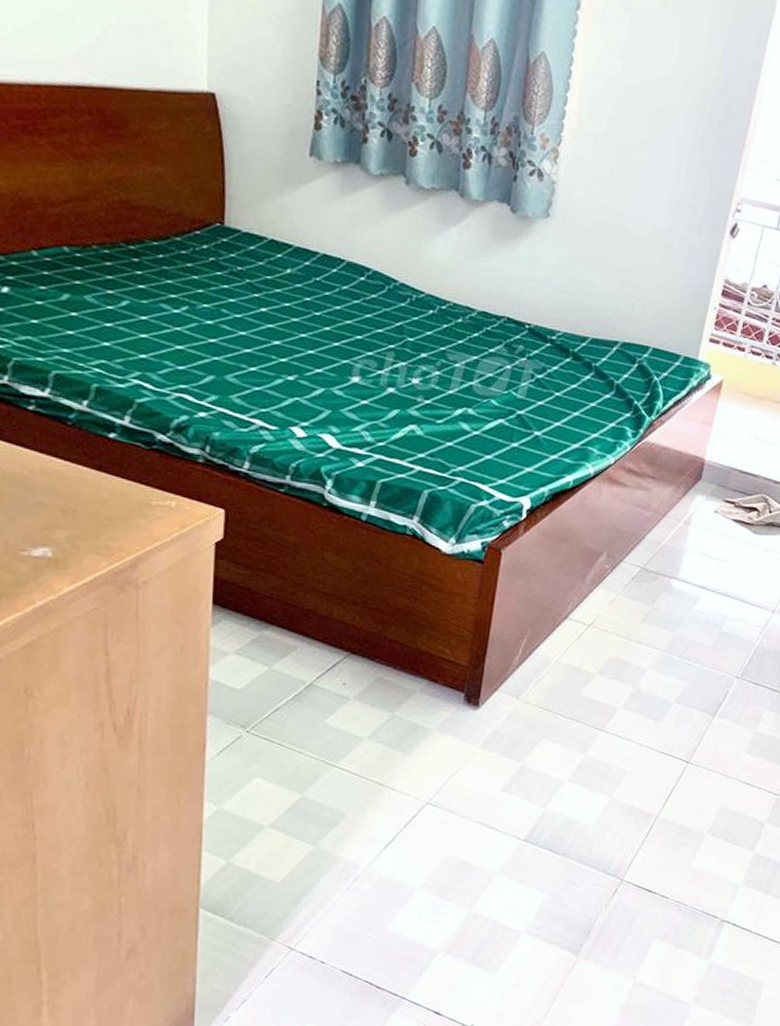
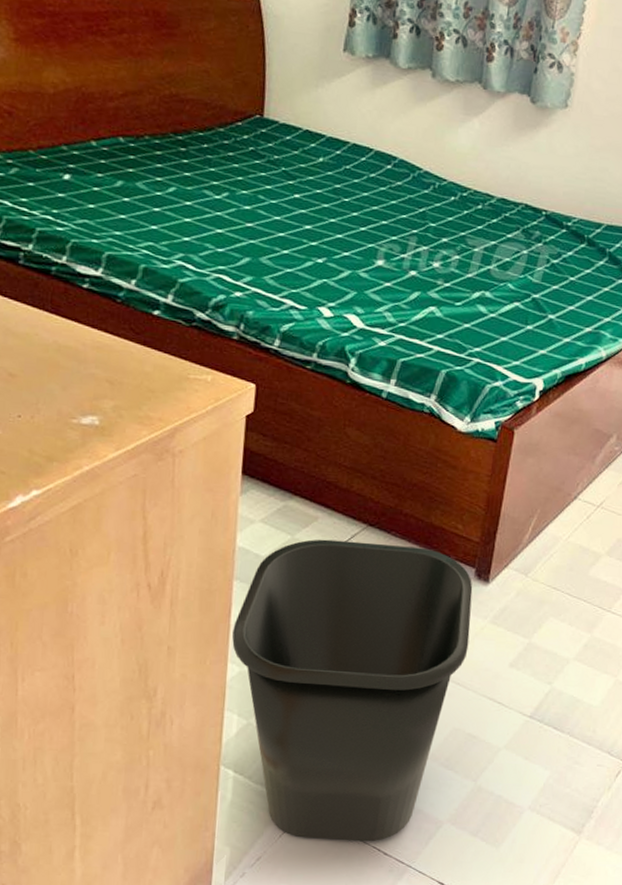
waste bin: none [207,669,463,977] -> present [232,539,473,842]

